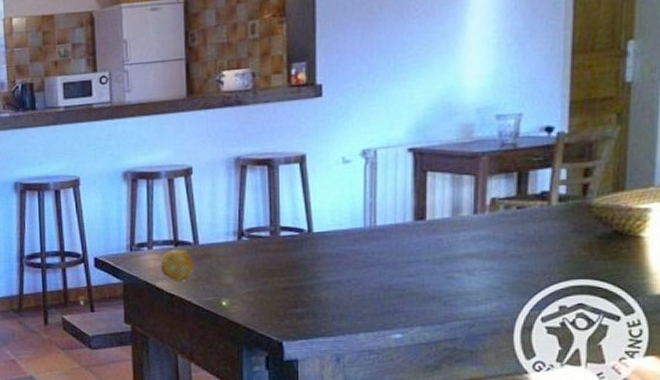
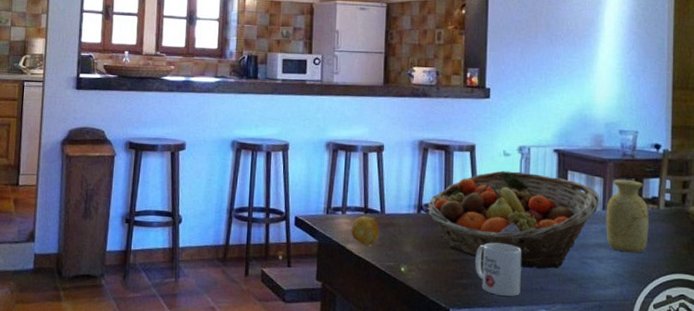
fruit basket: none [250,179,470,290] -> present [428,171,600,269]
mug: none [311,264,369,322] -> present [475,242,521,296]
vase: none [478,174,536,261] -> present [606,179,649,253]

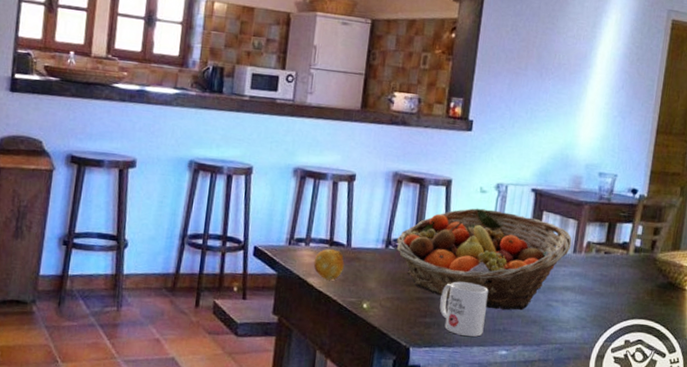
vase: present [606,179,649,253] -> none [574,222,618,298]

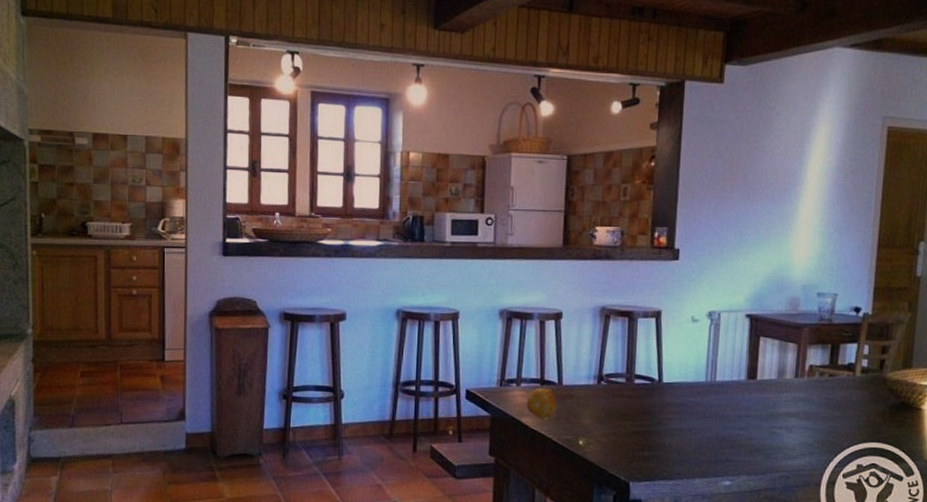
fruit basket: present [396,208,572,311] -> none [608,338,793,440]
mug: present [439,281,488,337] -> none [657,413,707,468]

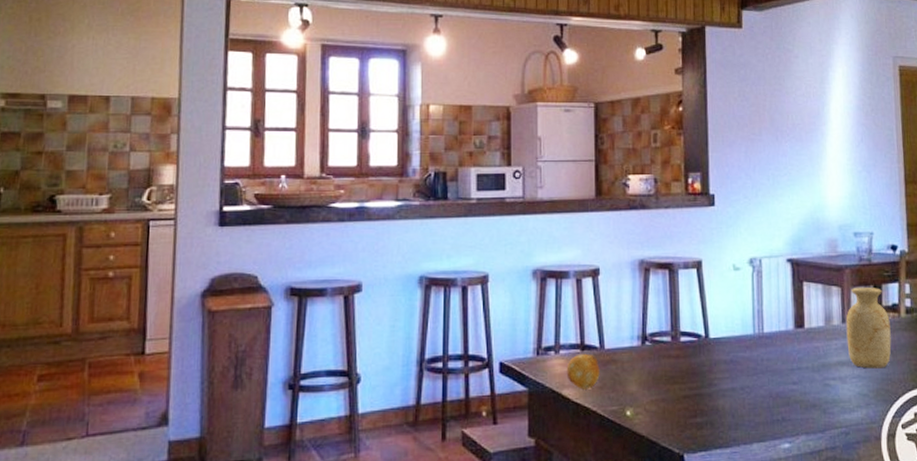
vase: none [797,345,844,422] -> present [846,287,892,369]

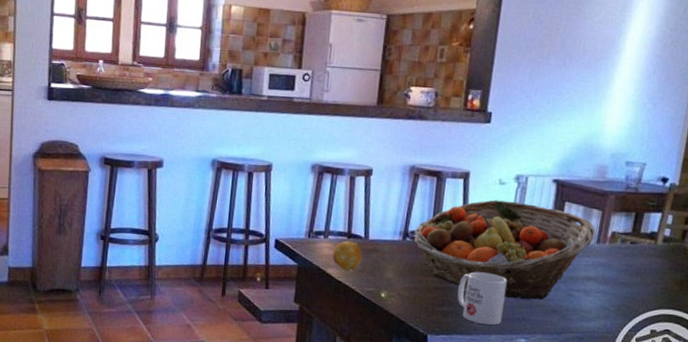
fruit basket: none [653,287,839,398] -> present [413,200,596,301]
mug: none [709,371,761,432] -> present [457,272,507,325]
vase: present [846,287,892,369] -> none [597,212,646,288]

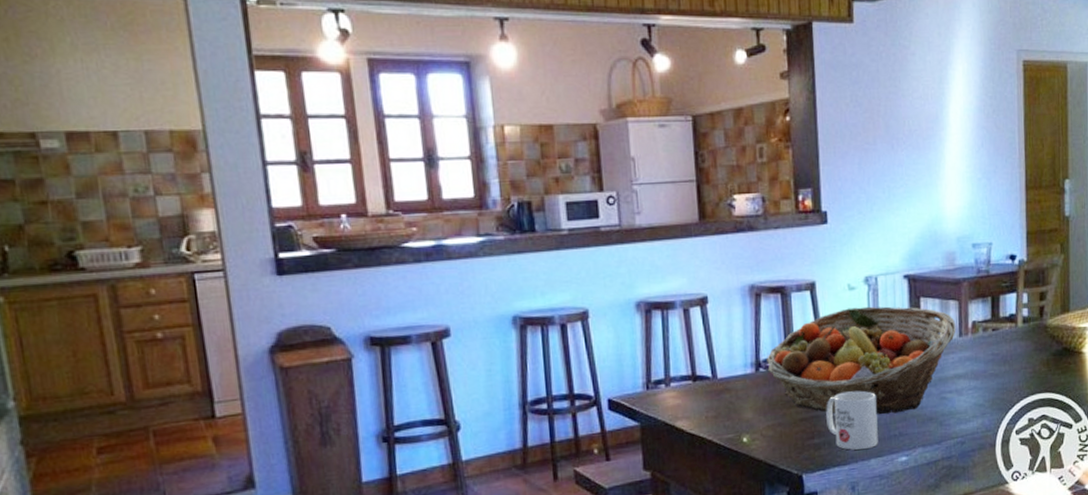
fruit: present [332,240,362,271] -> none [678,384,714,420]

